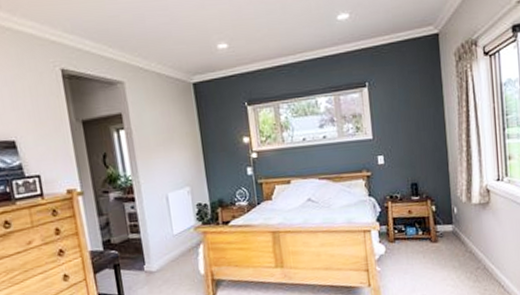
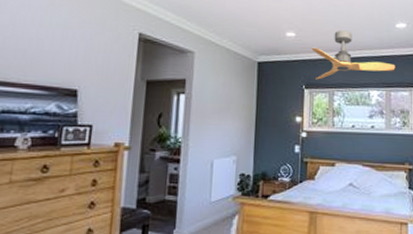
ceiling fan: none [247,32,342,94] -> present [311,30,396,80]

